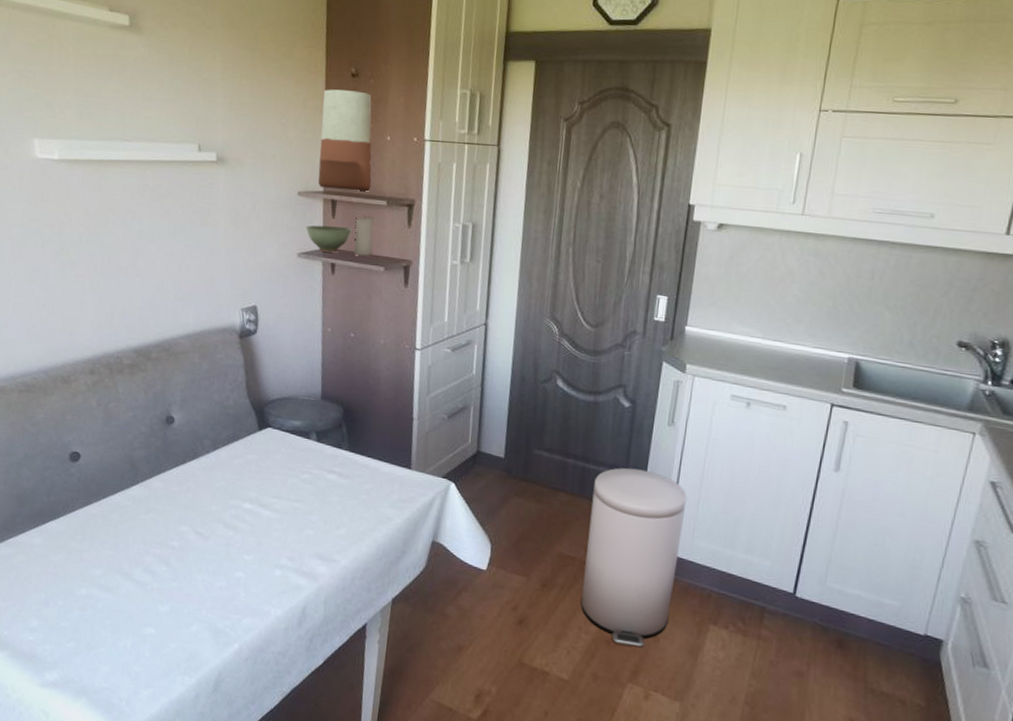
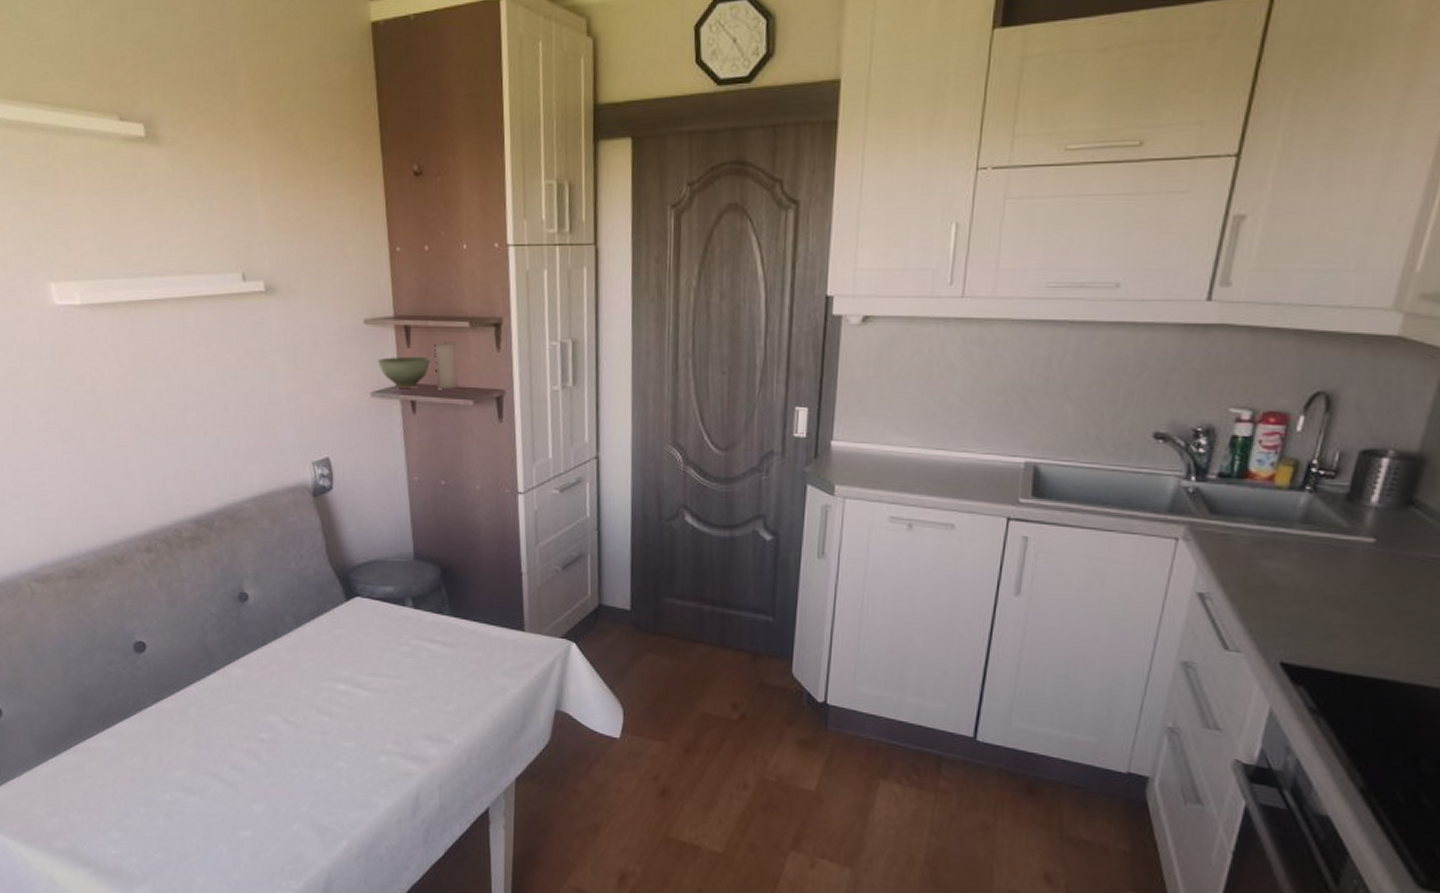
vase: present [318,89,372,191] -> none [383,192,449,313]
pedal bin: present [581,467,687,648] -> none [730,610,845,812]

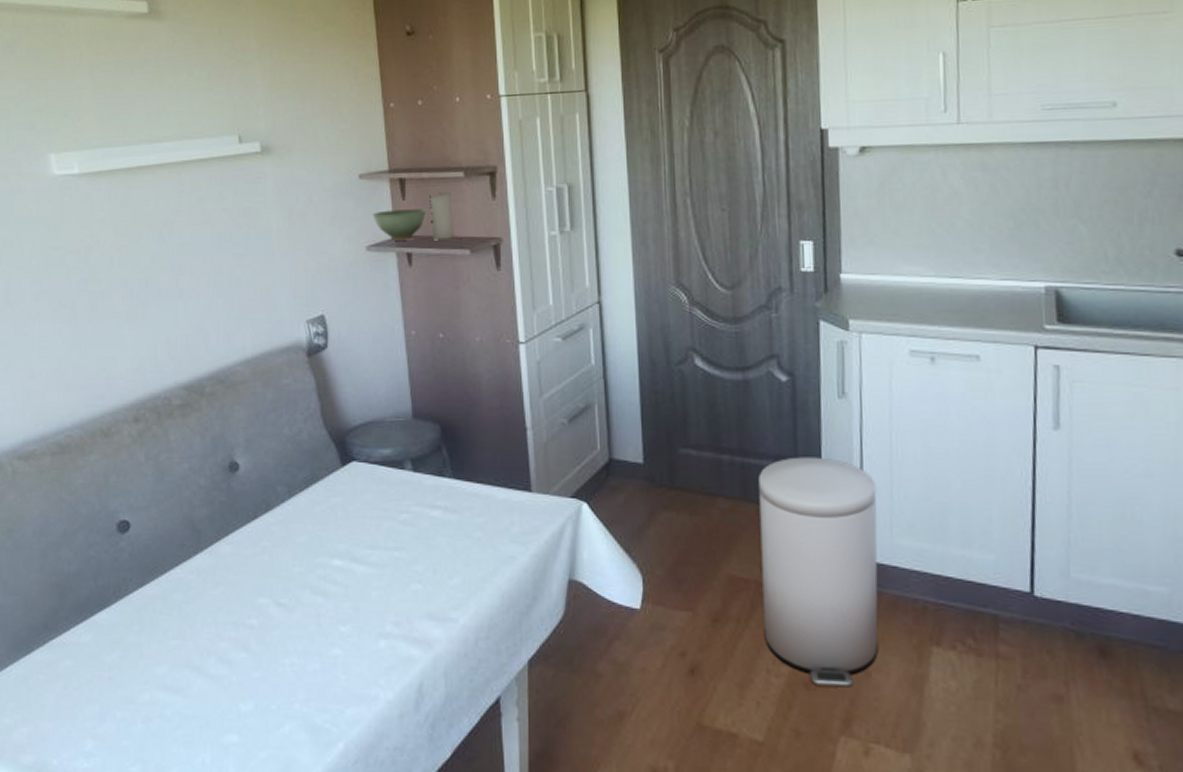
pedal bin: none [730,610,845,812] -> present [758,457,879,688]

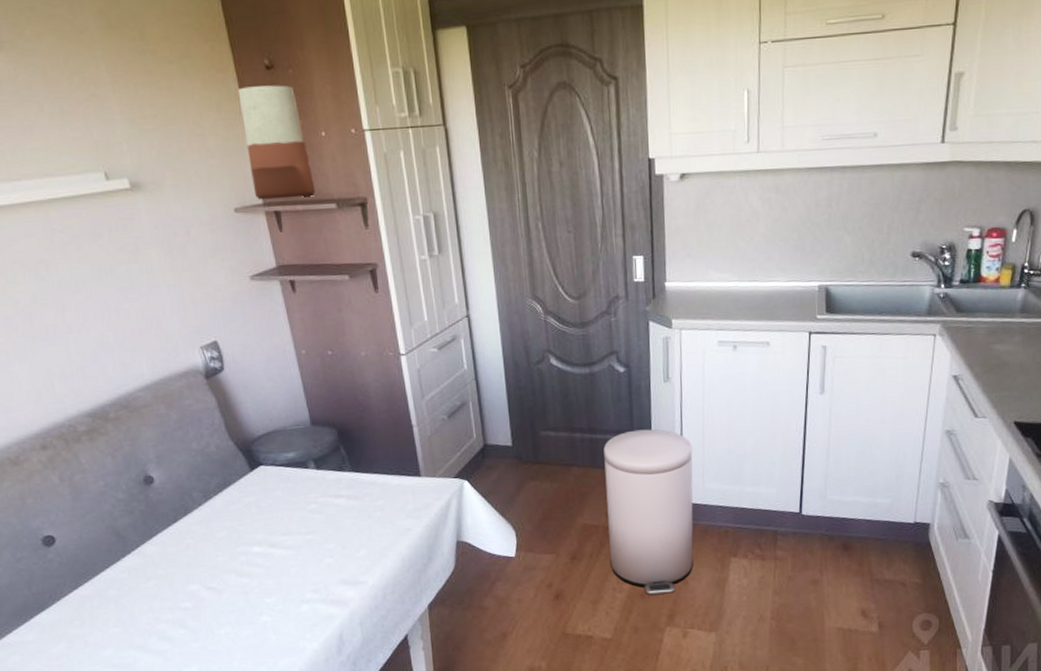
bowl: present [372,209,428,241] -> none [252,239,306,270]
vase: none [376,50,443,167] -> present [237,85,315,200]
candle: present [429,192,454,239] -> none [306,222,333,267]

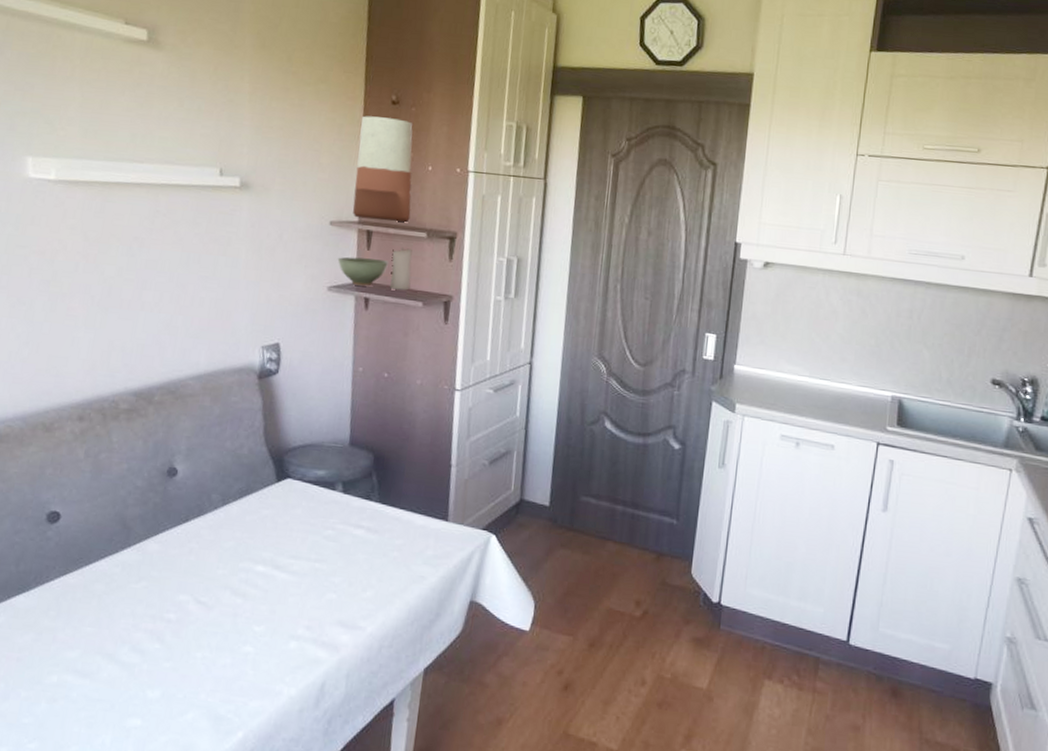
bowl: none [252,239,306,270] -> present [337,256,390,287]
candle: none [306,222,333,267] -> present [389,248,412,291]
pedal bin: present [603,429,694,595] -> none [630,513,739,710]

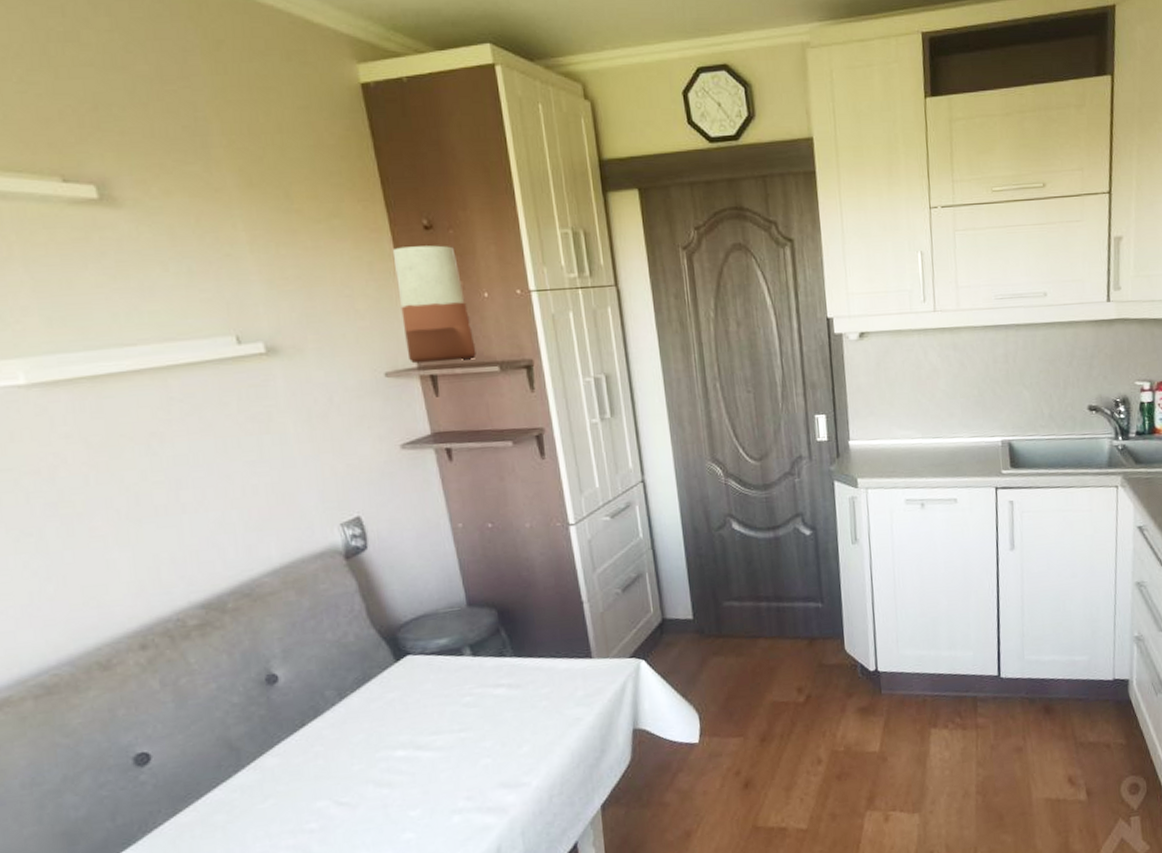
bowl: present [337,256,390,287] -> none [404,404,465,437]
candle: present [389,248,412,291] -> none [465,386,495,434]

